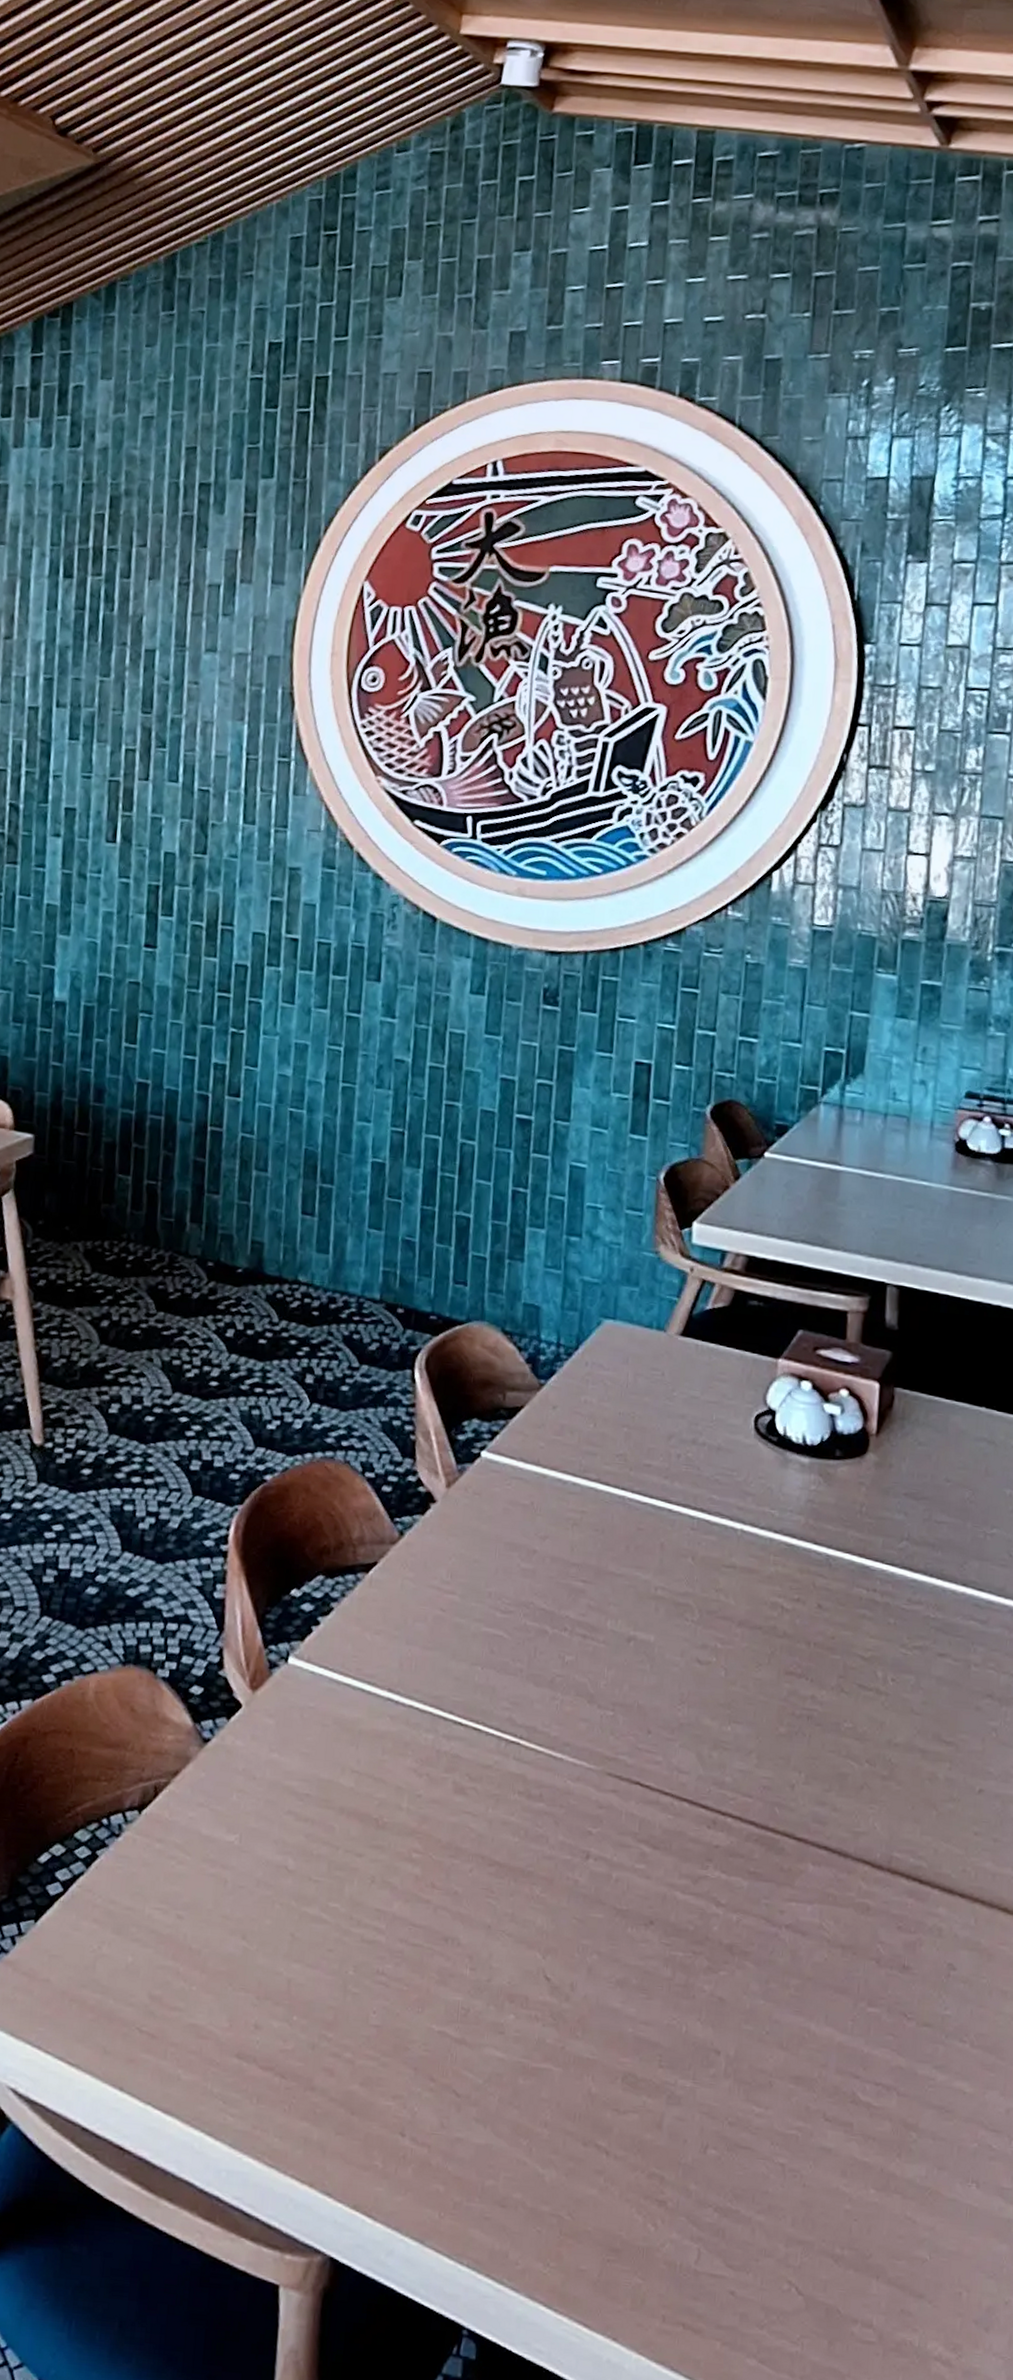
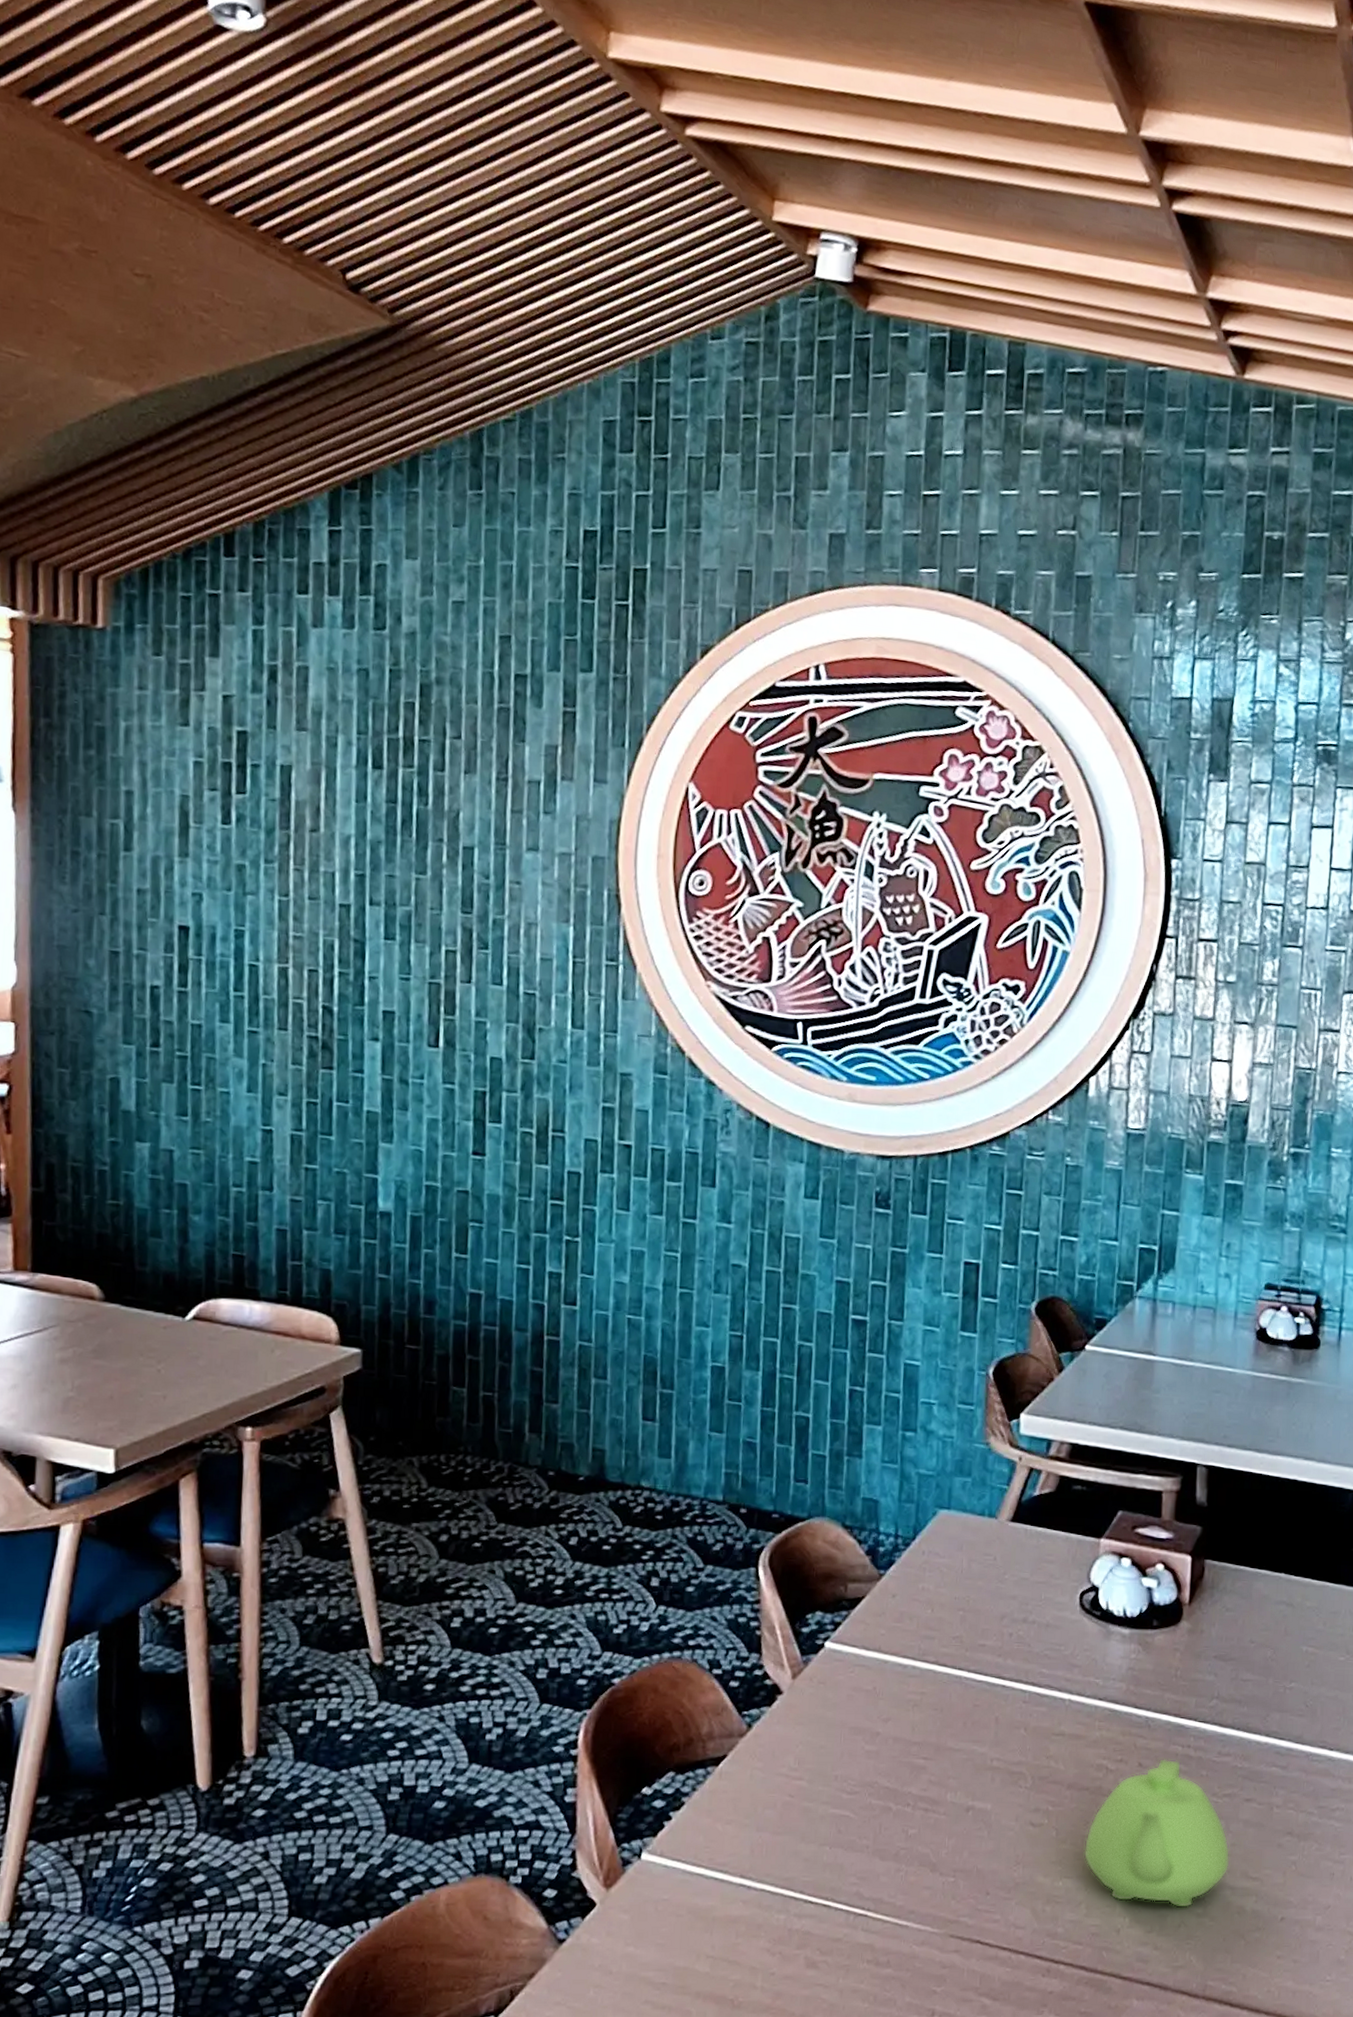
teapot: none [755,1602,921,1769] -> present [1083,1759,1230,1909]

